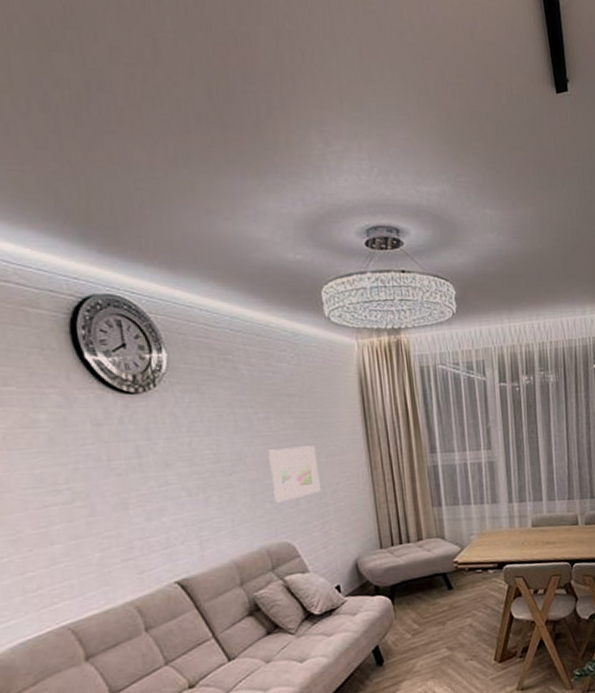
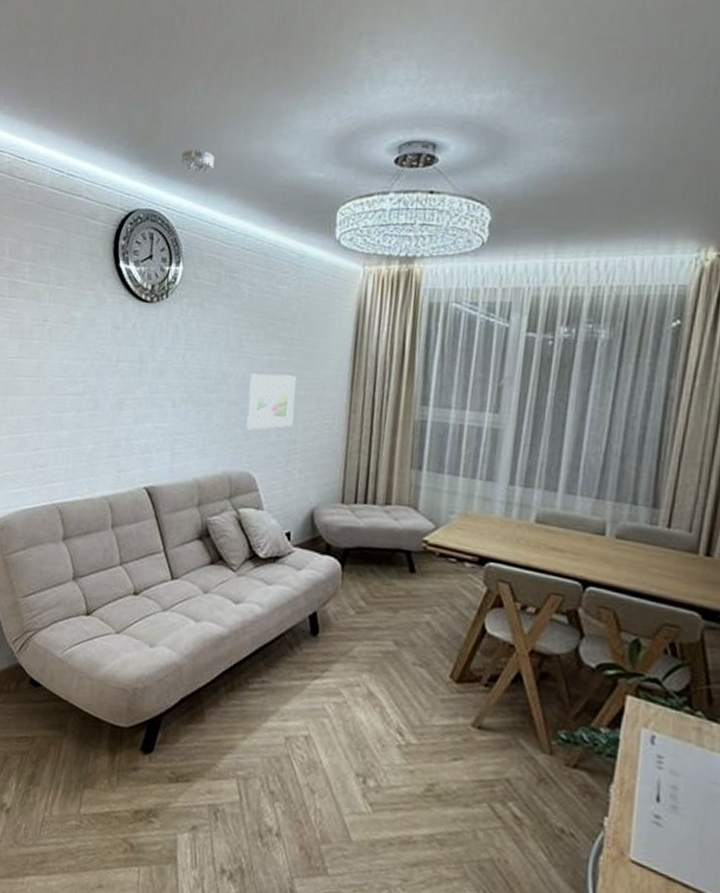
smoke detector: none [136,228,178,254] -> present [181,148,215,172]

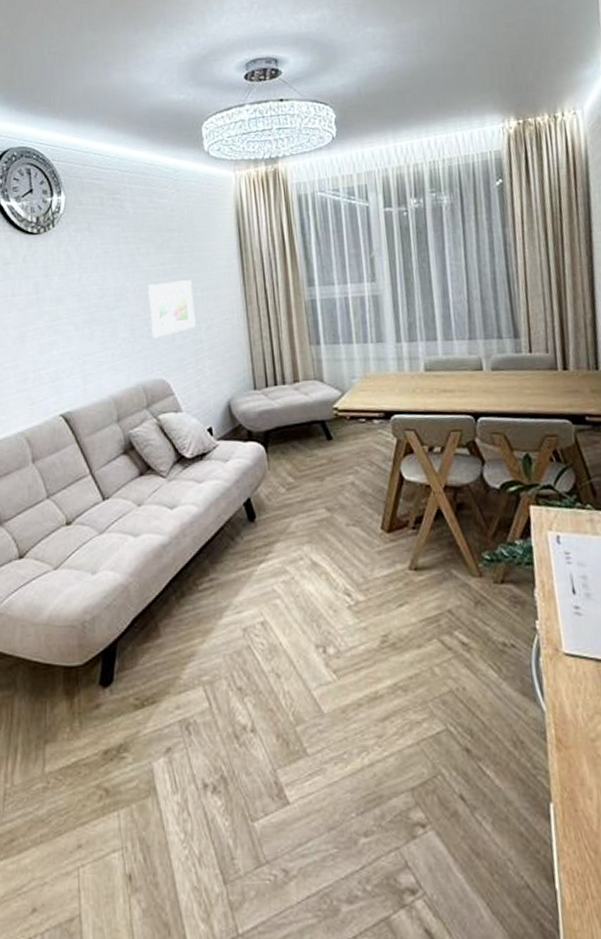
smoke detector: present [181,148,215,172] -> none [47,86,79,107]

